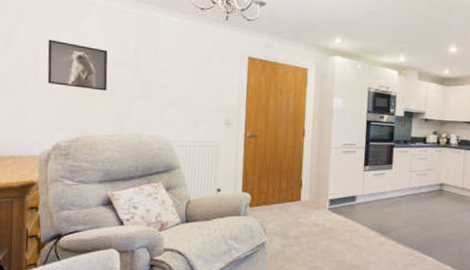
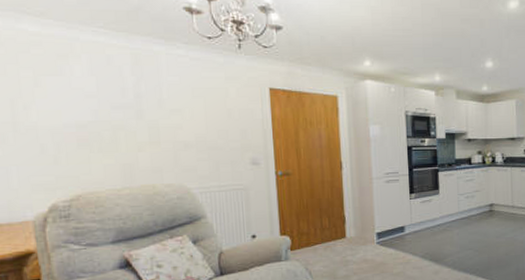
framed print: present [47,39,108,91] -> none [24,85,107,140]

